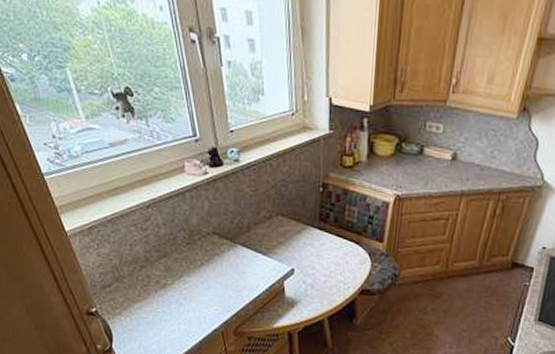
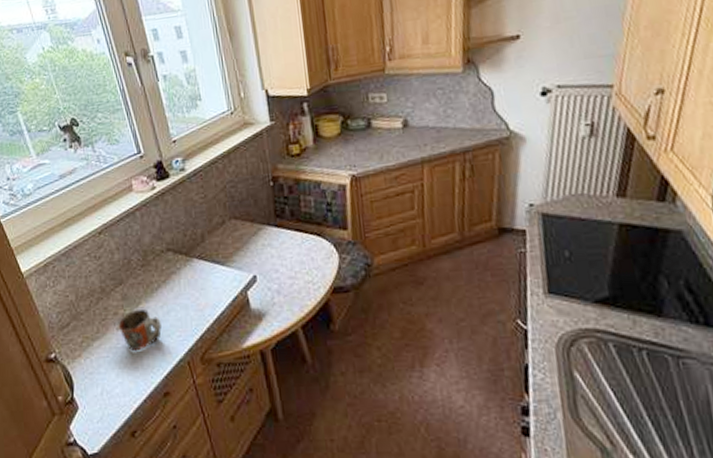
mug: none [157,282,201,317] -> present [115,309,162,352]

